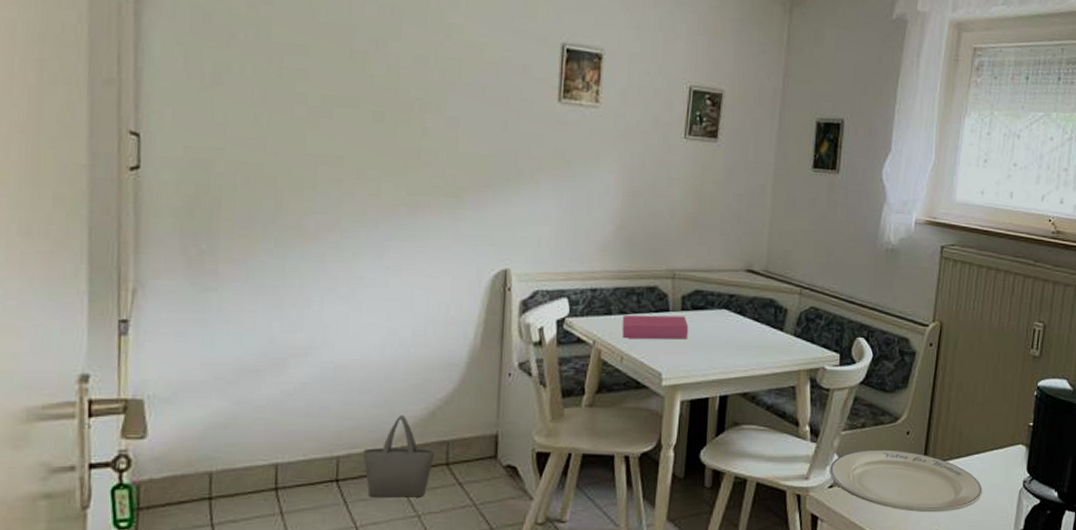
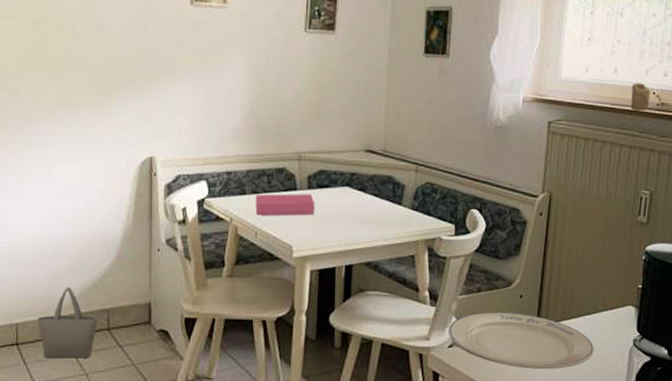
candle: none [1027,209,1046,239] -> present [631,83,650,111]

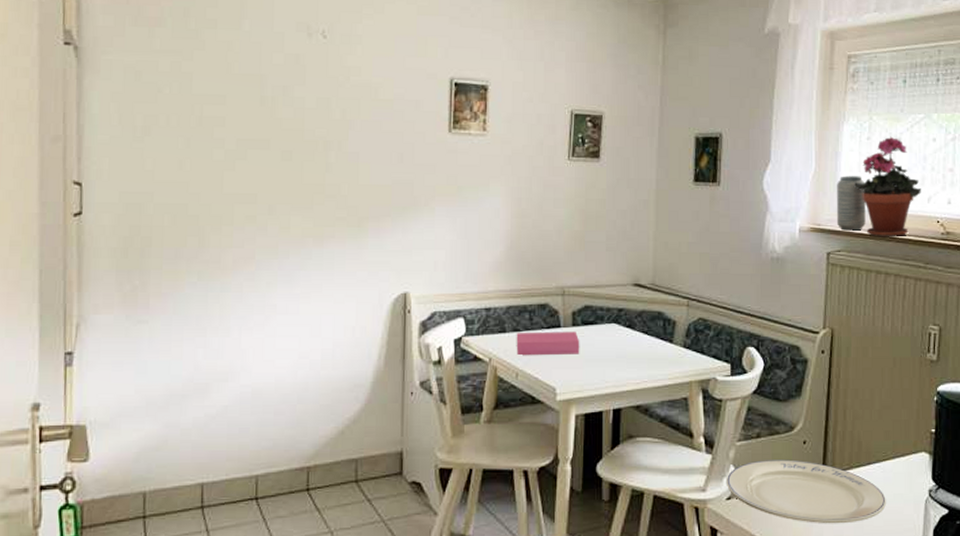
shopping bag: present [37,286,99,359] -> none [279,434,346,515]
vase: none [558,49,587,102] -> present [836,176,866,232]
potted plant: none [576,11,640,108] -> present [854,136,921,238]
candle: present [631,83,650,111] -> none [914,211,934,240]

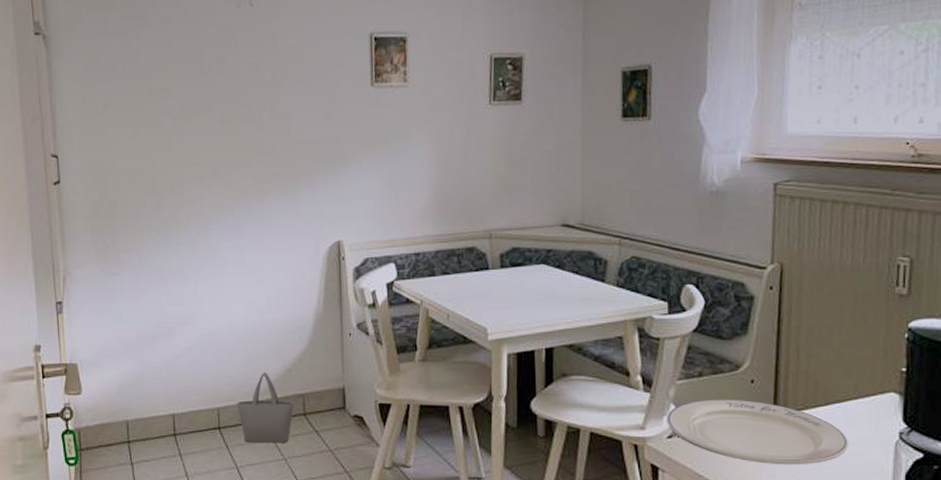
shopping bag: none [279,434,346,515] -> present [237,371,295,443]
book: present [516,331,580,356] -> none [445,273,510,298]
vase: present [836,176,866,232] -> none [783,99,819,160]
potted plant: present [854,136,921,238] -> none [804,53,886,164]

